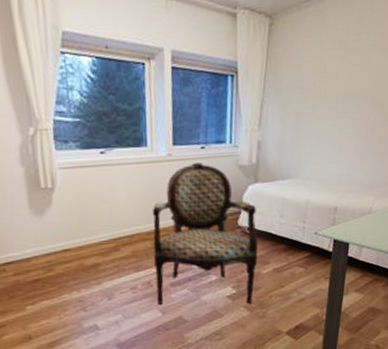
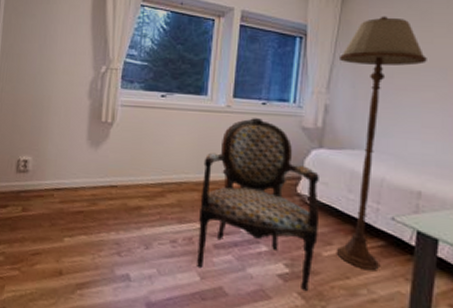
floor lamp: none [269,46,343,277] -> present [337,16,427,270]

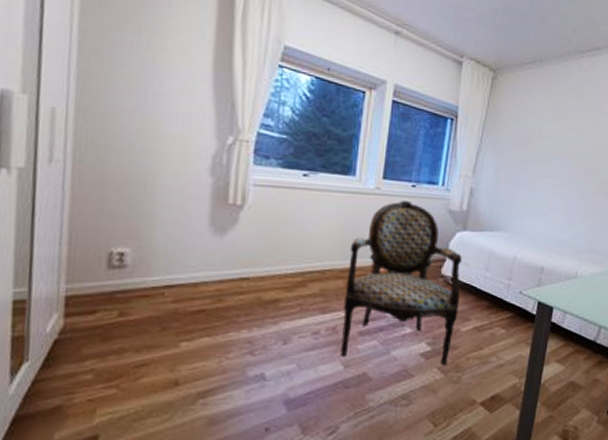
floor lamp: present [337,16,427,270] -> none [473,104,557,339]

